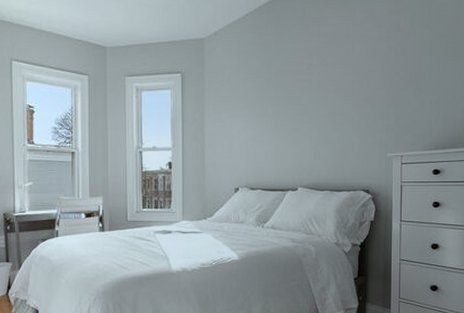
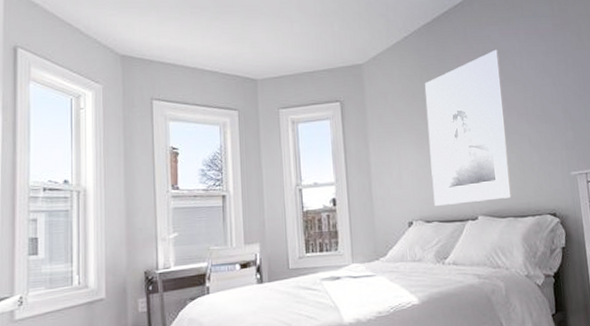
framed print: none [259,32,333,175] -> present [424,49,513,206]

